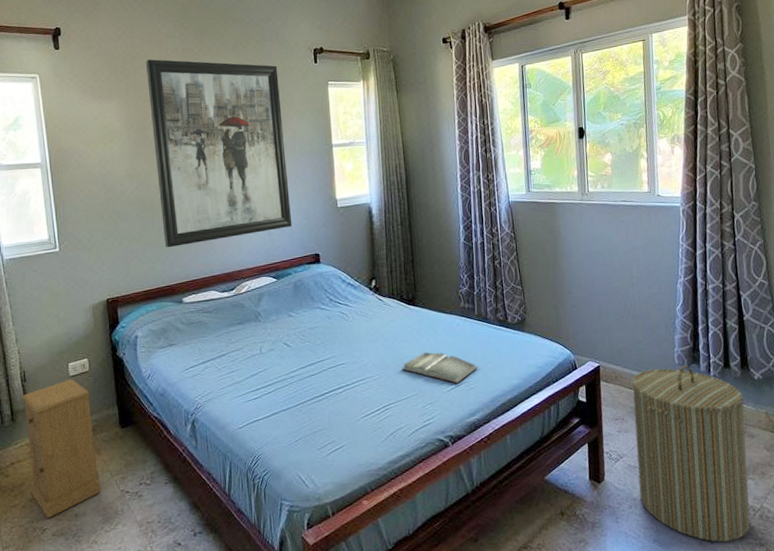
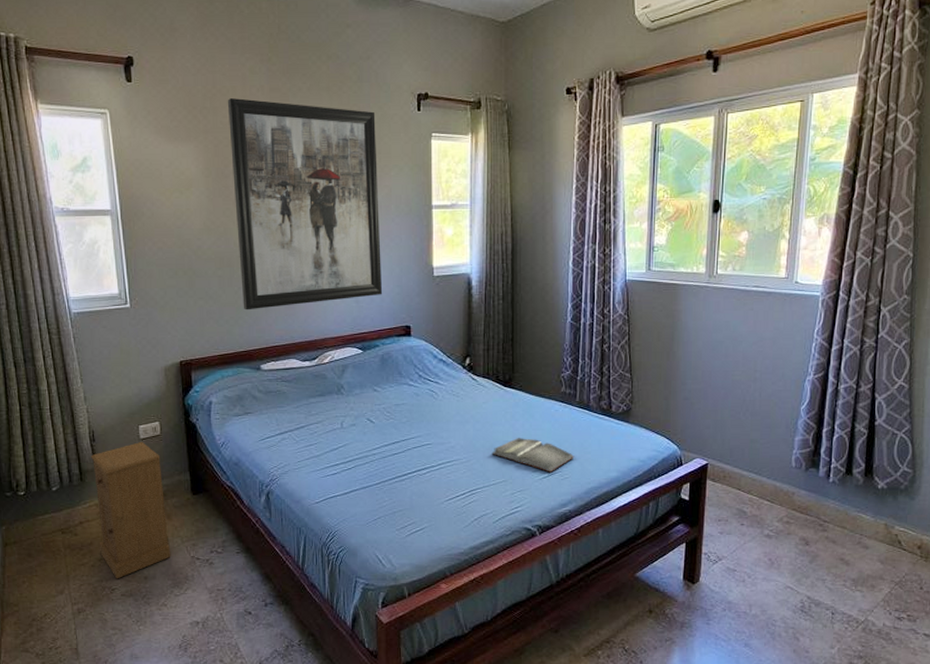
laundry hamper: present [632,365,750,542] -> none [736,469,863,652]

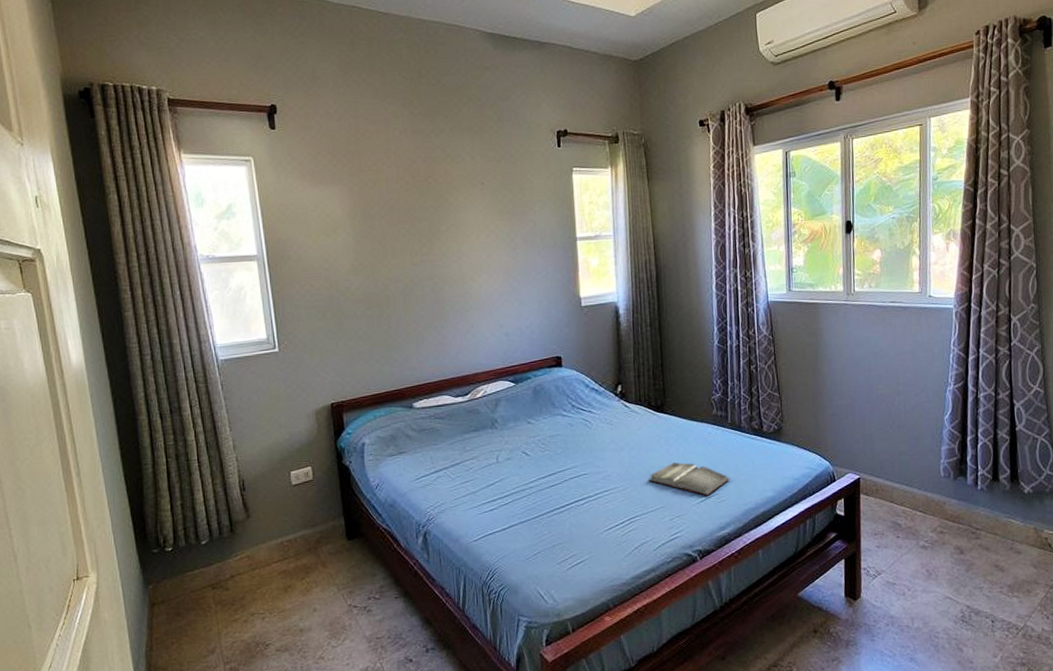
nightstand: present [90,441,171,579] -> none [240,487,328,634]
wall art: present [227,98,383,311] -> none [371,141,532,349]

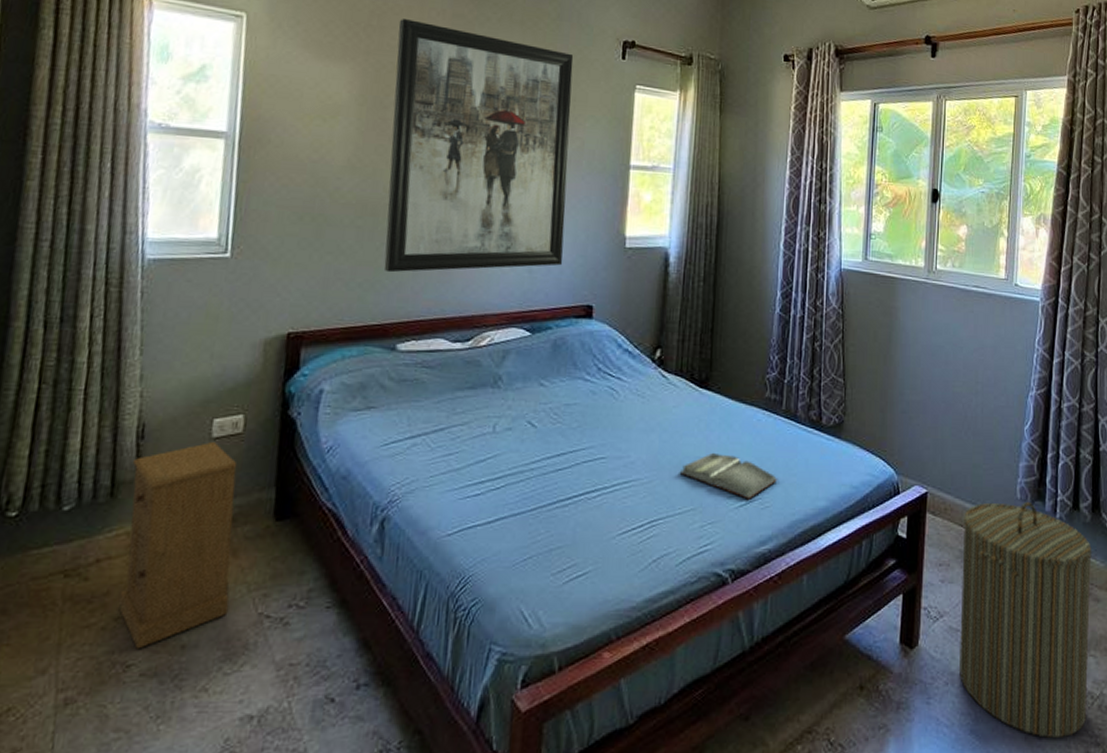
nightstand: none [240,487,328,634] -> present [118,441,238,650]
wall art: none [371,141,532,349] -> present [383,19,574,273]
laundry hamper: none [894,477,1013,662] -> present [960,501,1092,739]

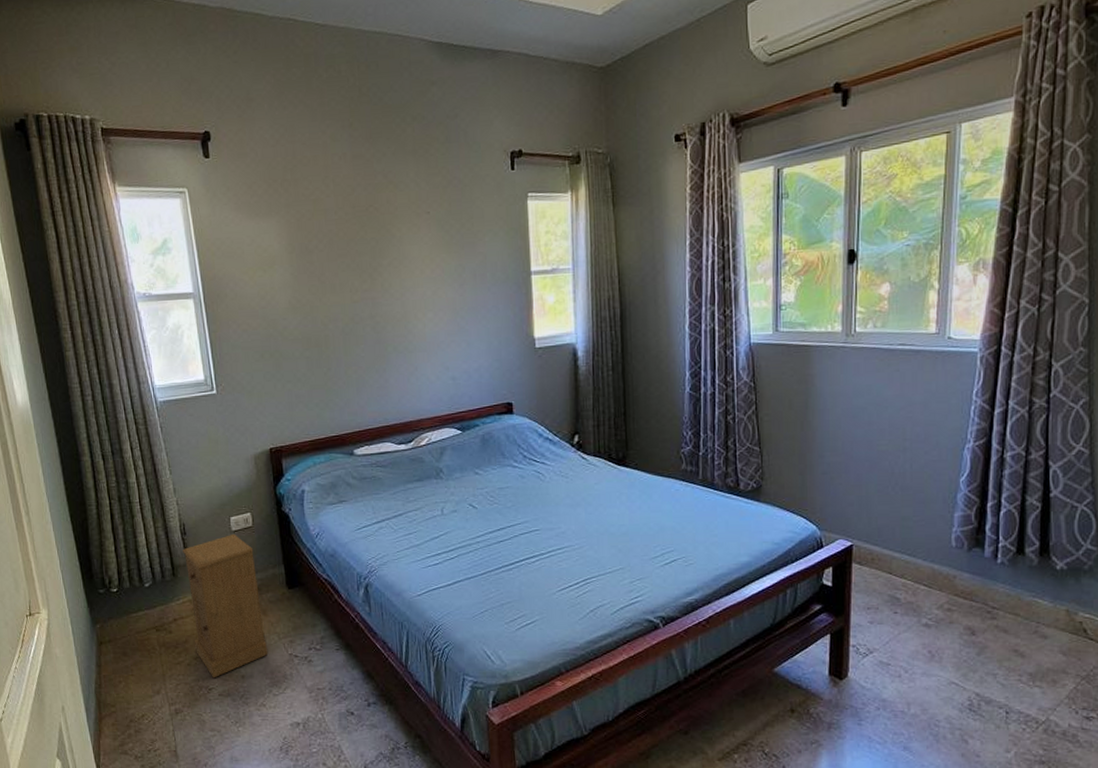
wall art: present [383,19,574,273] -> none [308,168,481,393]
hardback book: present [679,452,778,500] -> none [606,520,700,558]
laundry hamper: present [960,501,1092,739] -> none [891,548,1039,757]

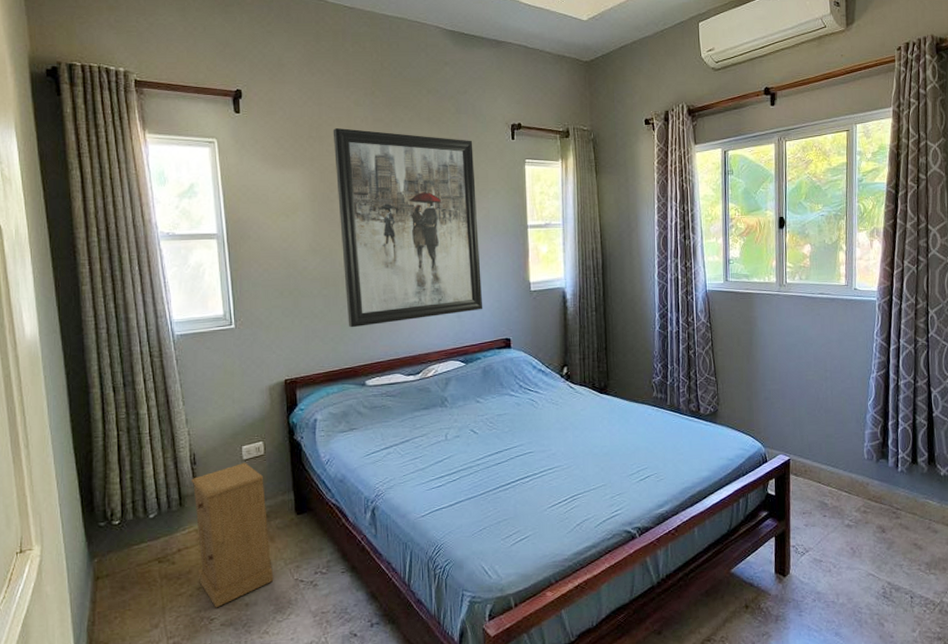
wall art: none [308,168,481,393] -> present [332,128,483,328]

